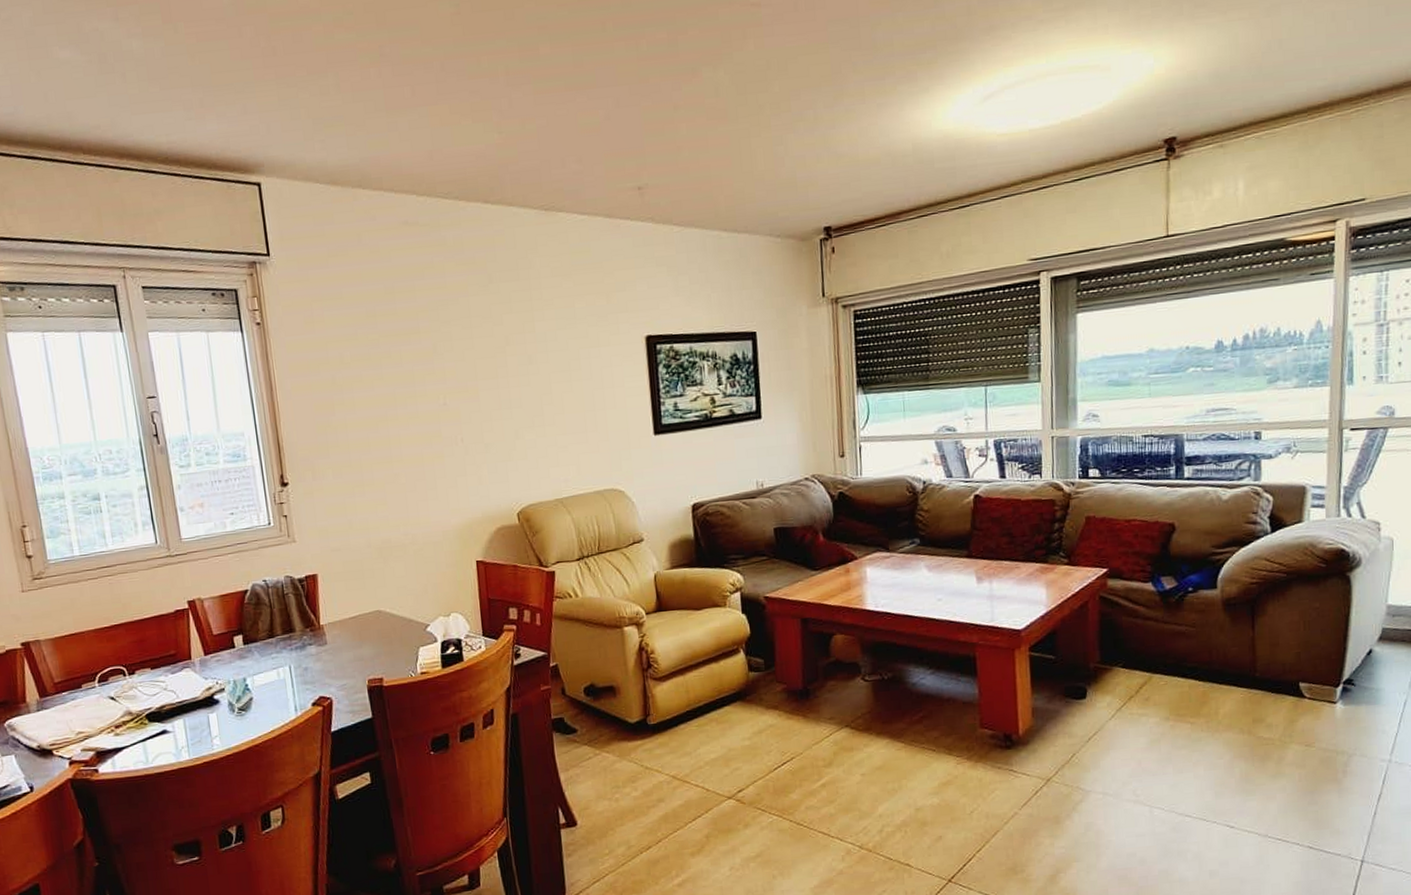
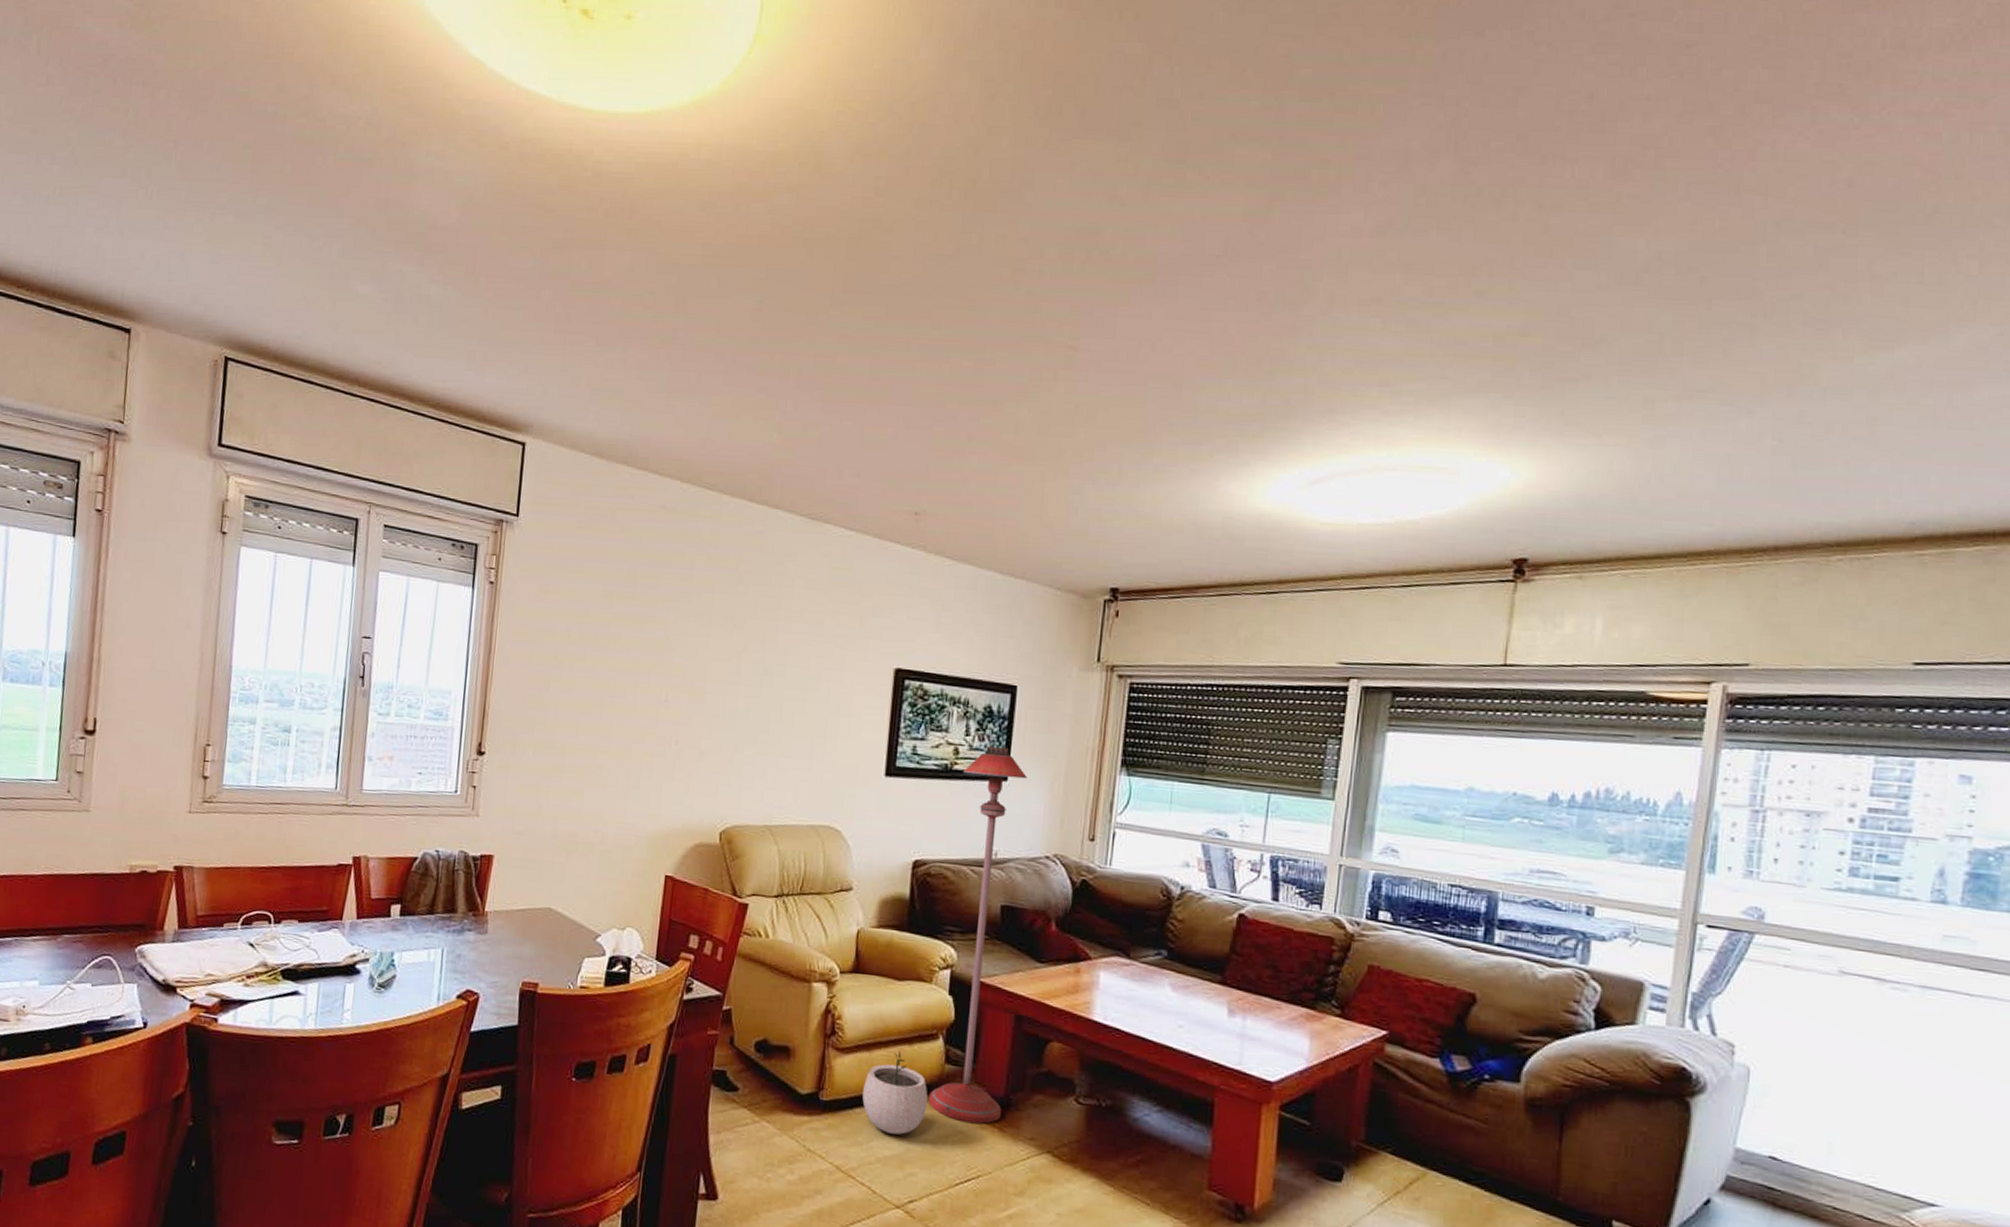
plant pot: none [683,669,740,740] -> present [862,1051,928,1135]
floor lamp: none [722,388,802,717] -> present [928,745,1027,1124]

